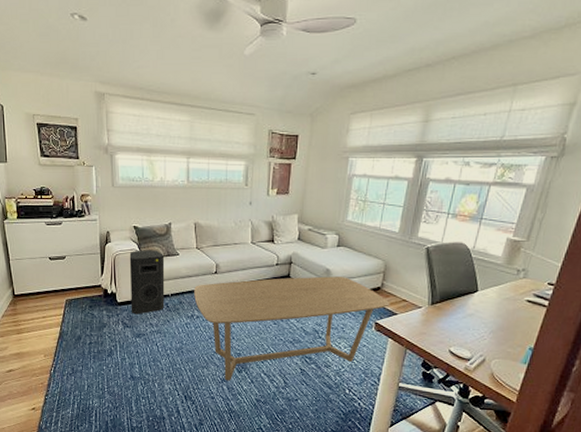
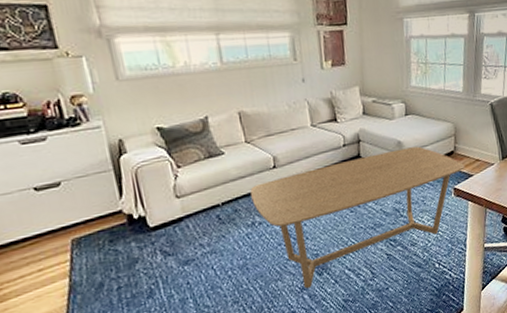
speaker: present [129,250,165,315] -> none [156,152,216,238]

